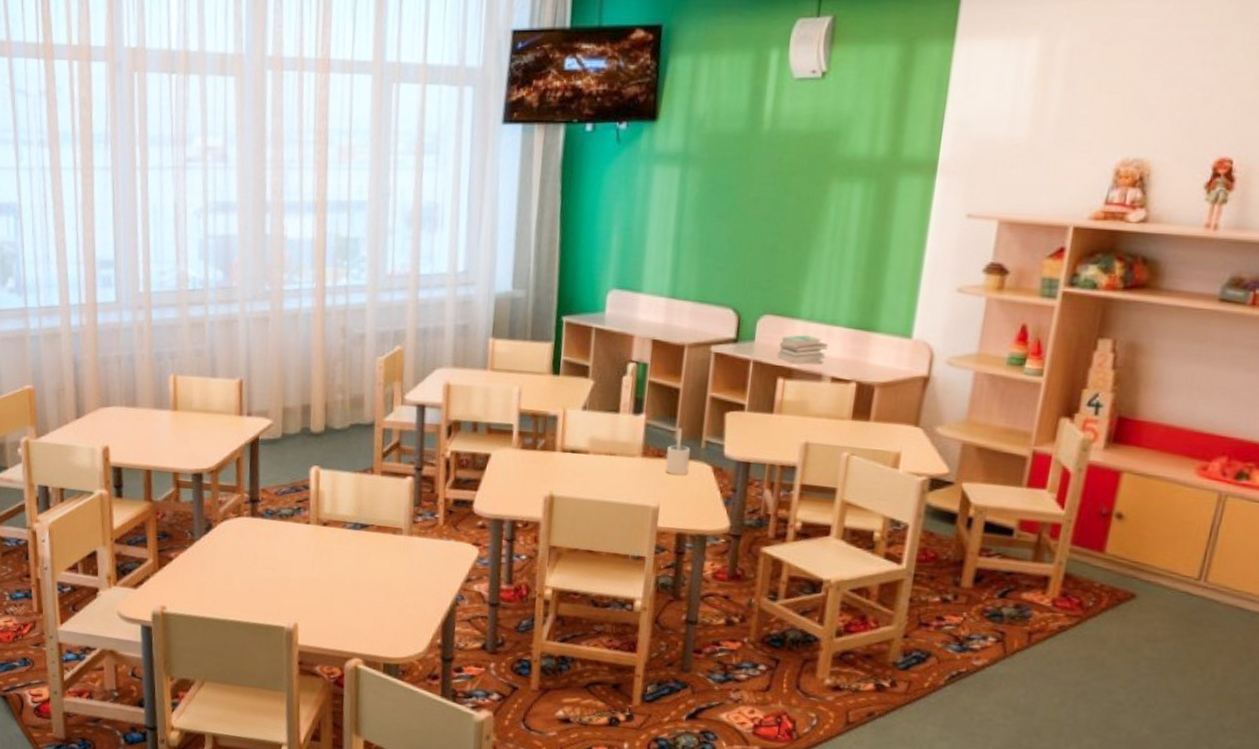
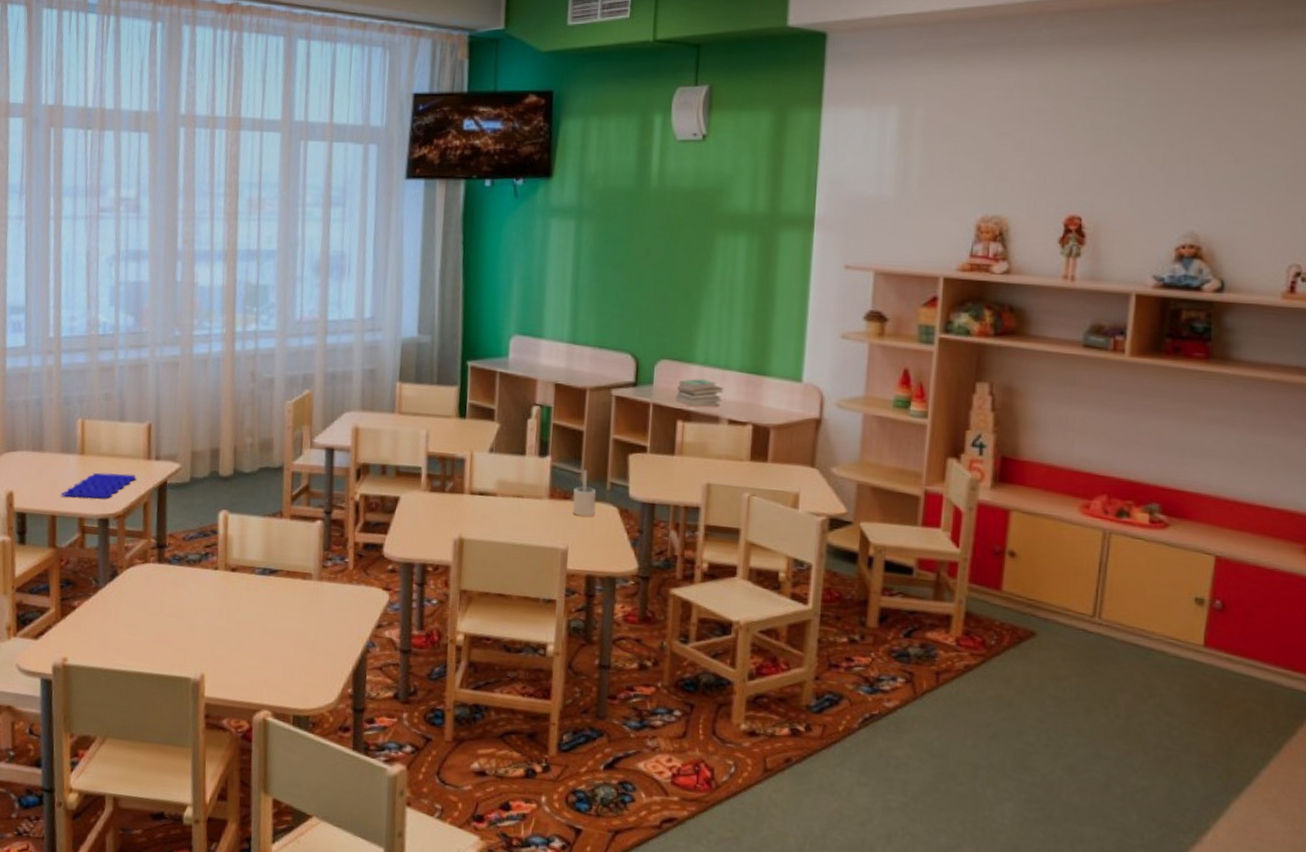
puzzle: none [155,428,229,454] -> present [61,472,137,499]

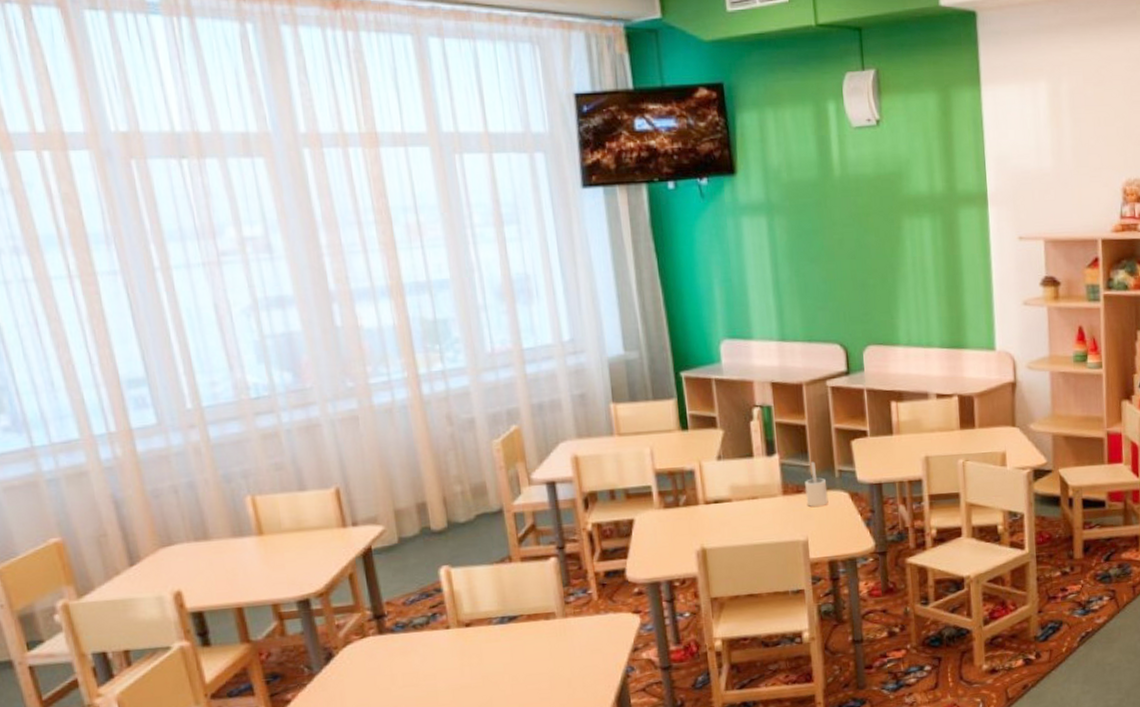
puzzle: present [61,472,137,499] -> none [243,546,334,586]
books: present [676,378,723,408] -> none [886,358,928,387]

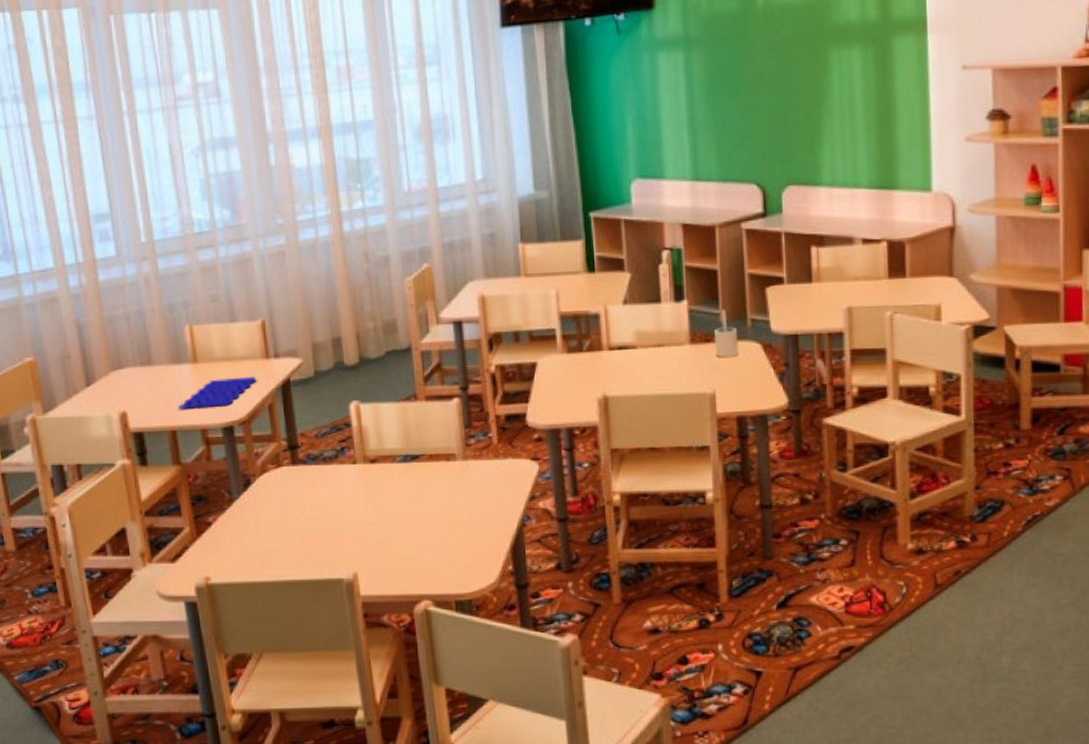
puzzle: none [243,546,334,586] -> present [178,376,257,410]

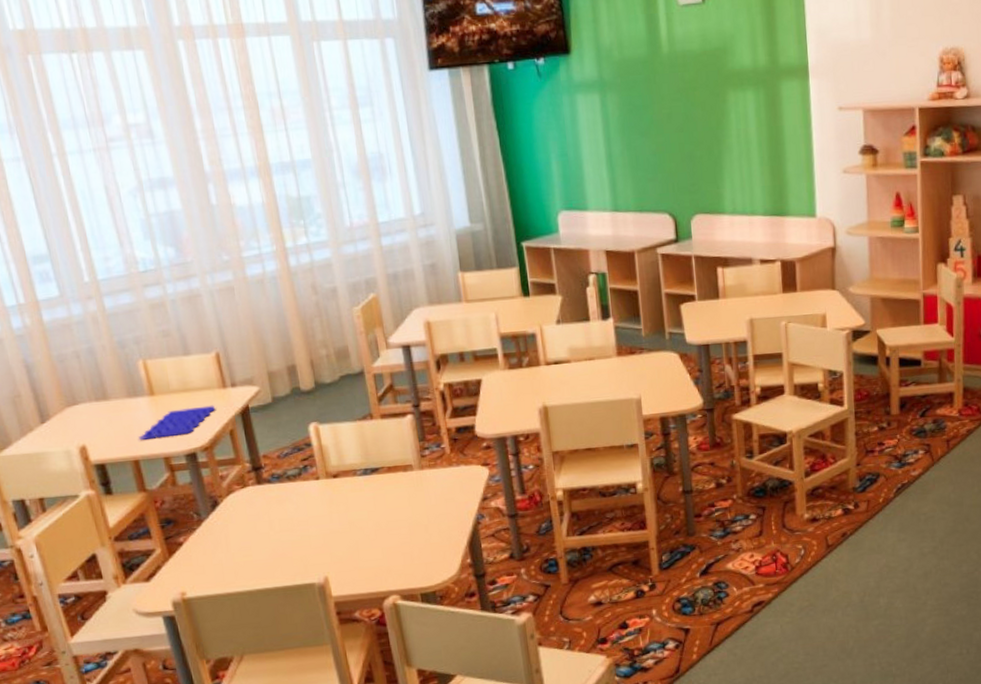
straw: present [714,308,739,358] -> none [637,324,660,368]

